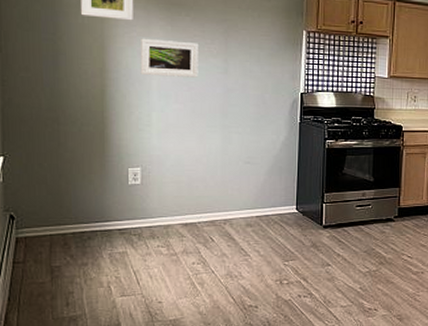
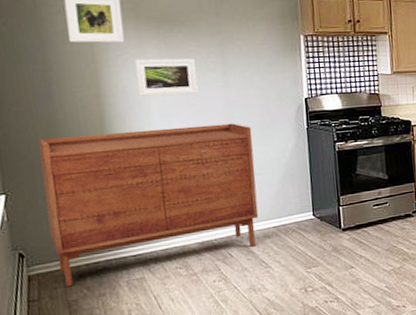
sideboard: none [40,105,246,253] -> present [37,123,259,287]

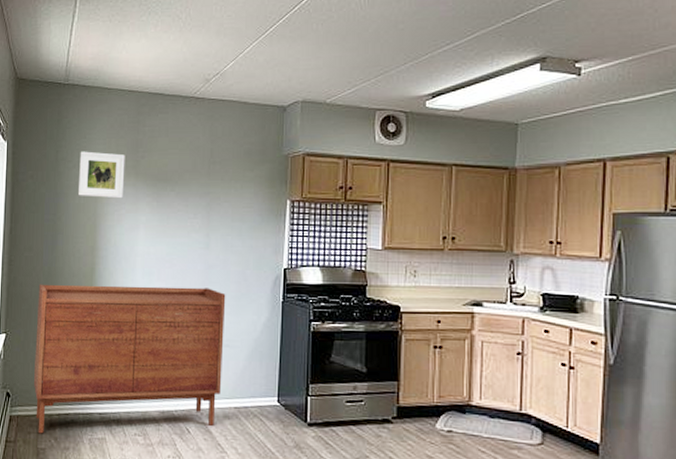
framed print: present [134,58,199,96] -> none [127,215,181,254]

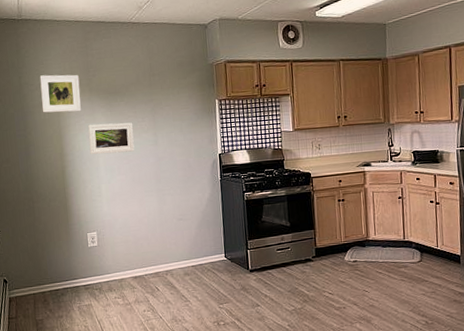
sideboard: present [34,284,226,434] -> none [19,176,180,309]
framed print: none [127,215,181,254] -> present [88,122,135,154]

